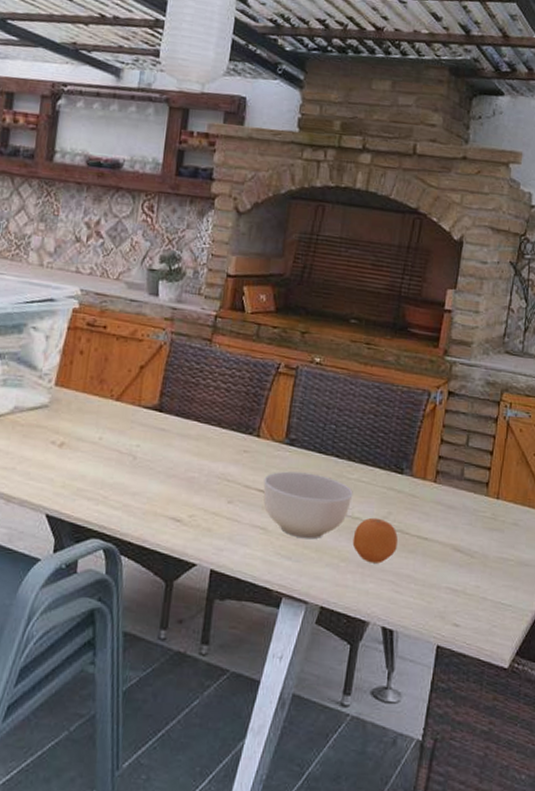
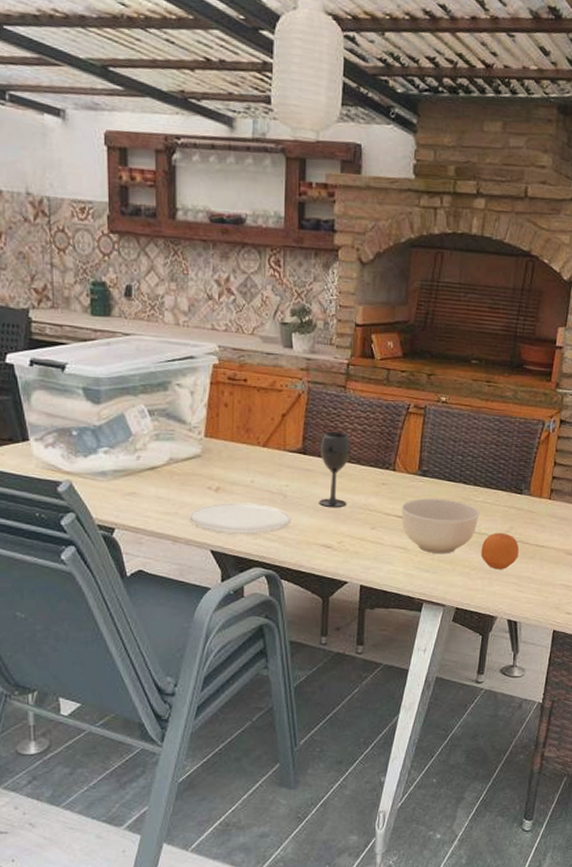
plate: none [26,460,140,500] -> present [188,502,291,535]
wine glass: none [171,387,212,475] -> present [319,431,351,507]

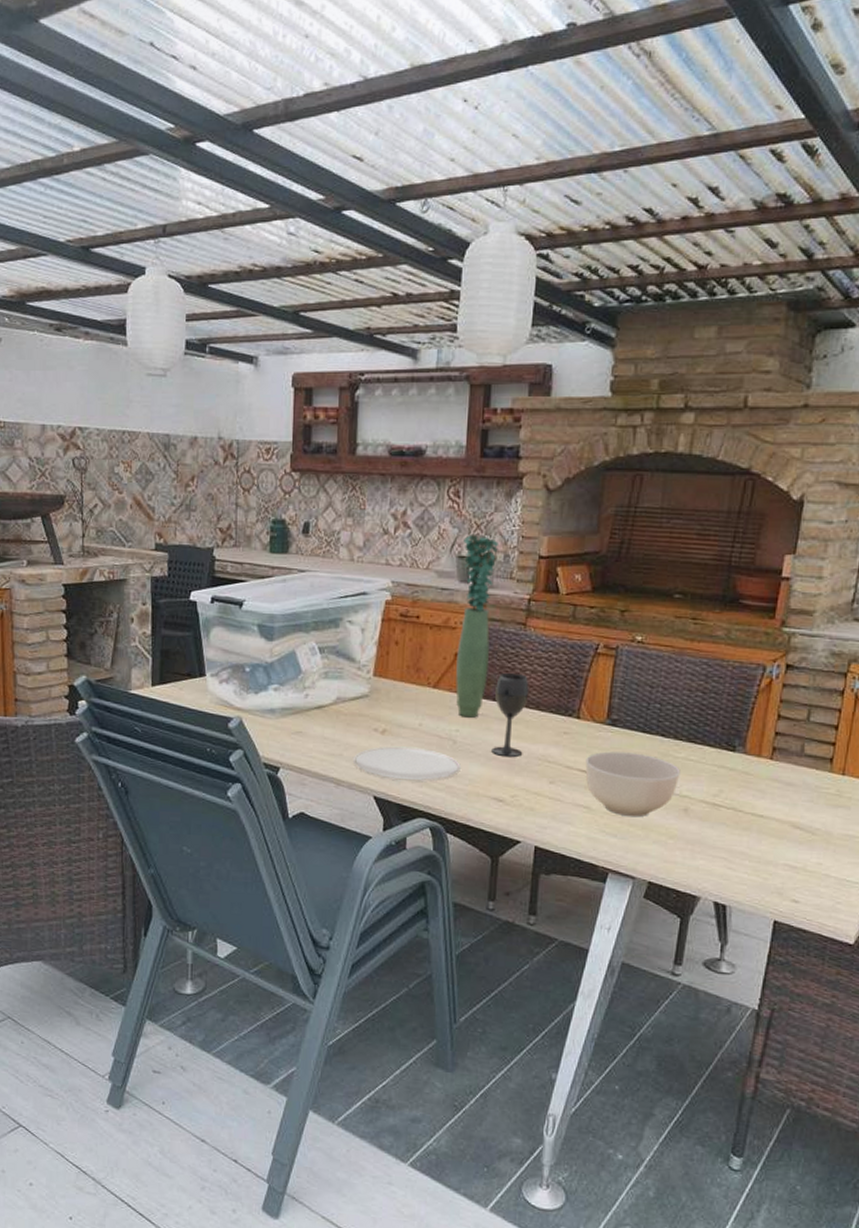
vase: none [284,294,318,473] -> present [455,526,498,718]
fruit: present [481,532,519,570] -> none [681,795,730,841]

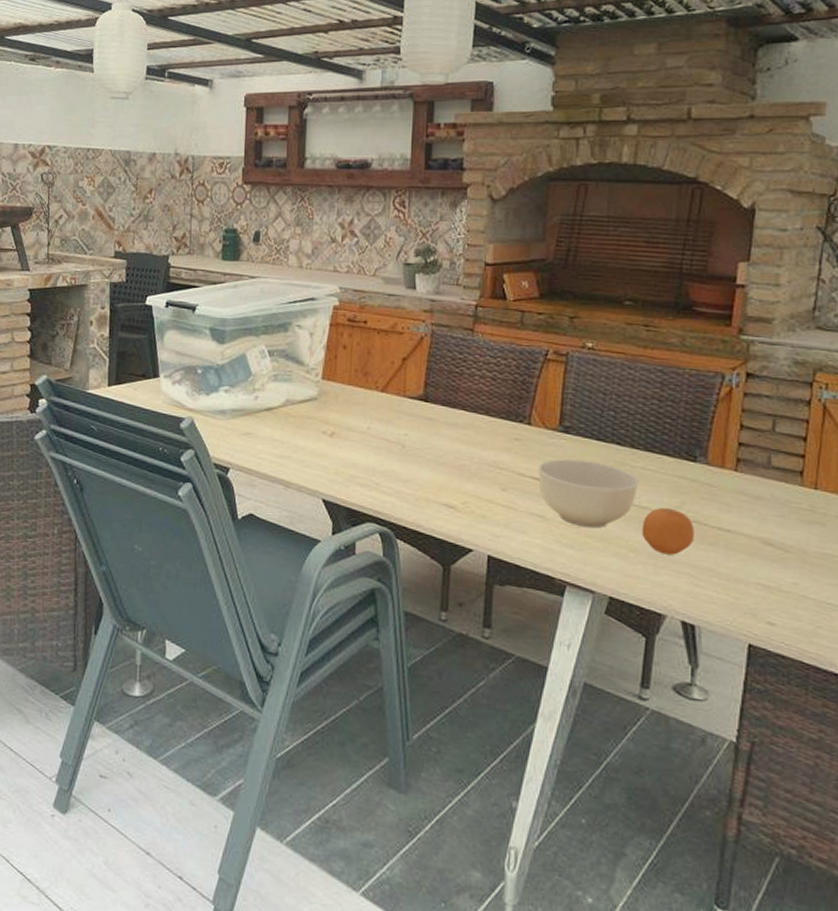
plate: present [352,746,461,782] -> none [301,449,410,486]
vase: present [455,526,498,718] -> none [403,235,444,422]
wine glass: present [491,672,529,757] -> none [441,377,478,463]
fruit: none [681,795,730,841] -> present [641,507,694,555]

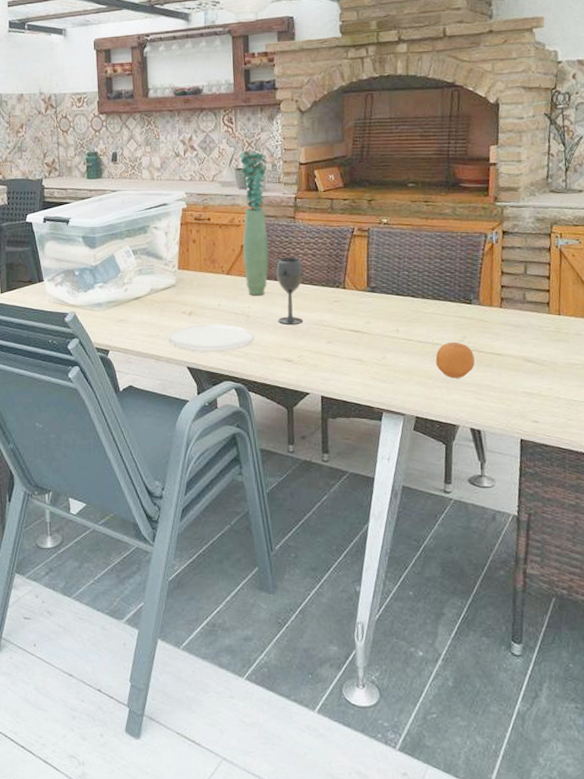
plate: none [301,449,410,486] -> present [167,324,255,353]
vase: none [403,235,444,422] -> present [239,145,269,296]
wine glass: none [441,377,478,463] -> present [276,256,303,325]
bowl: present [538,459,639,528] -> none [354,312,431,365]

